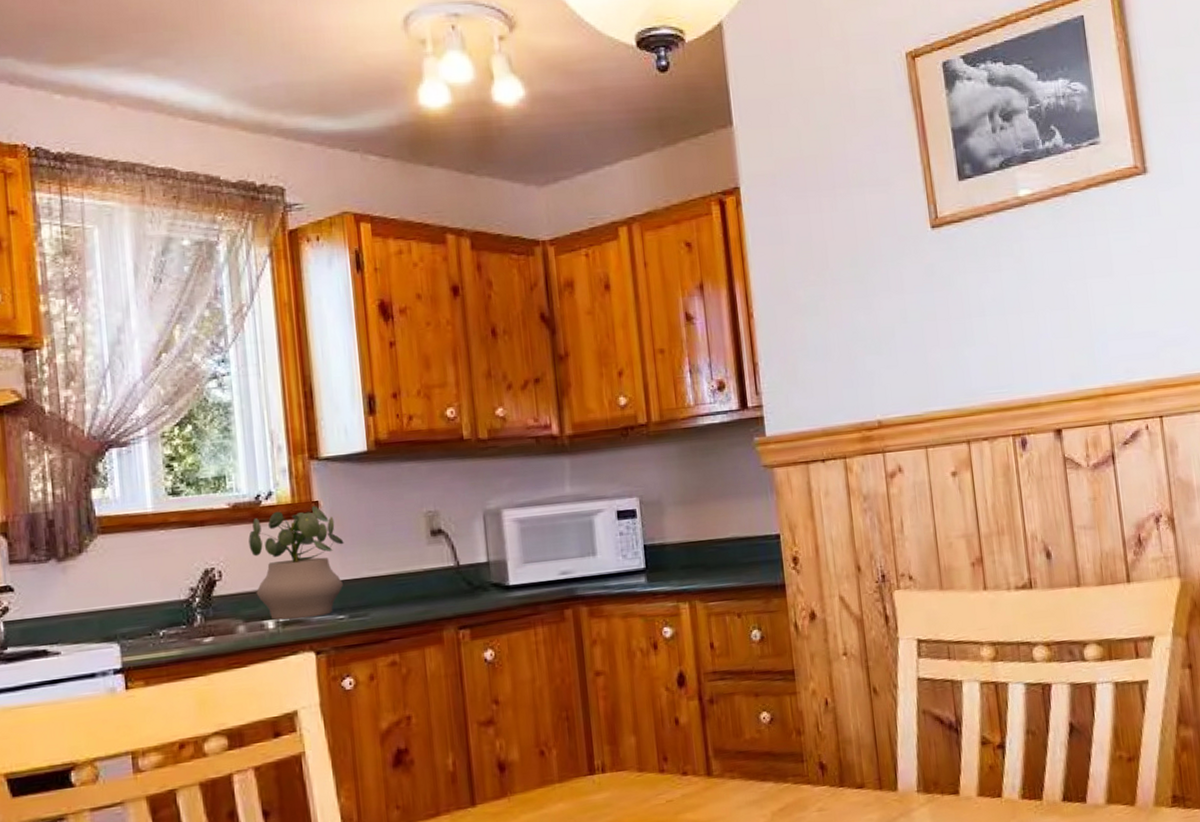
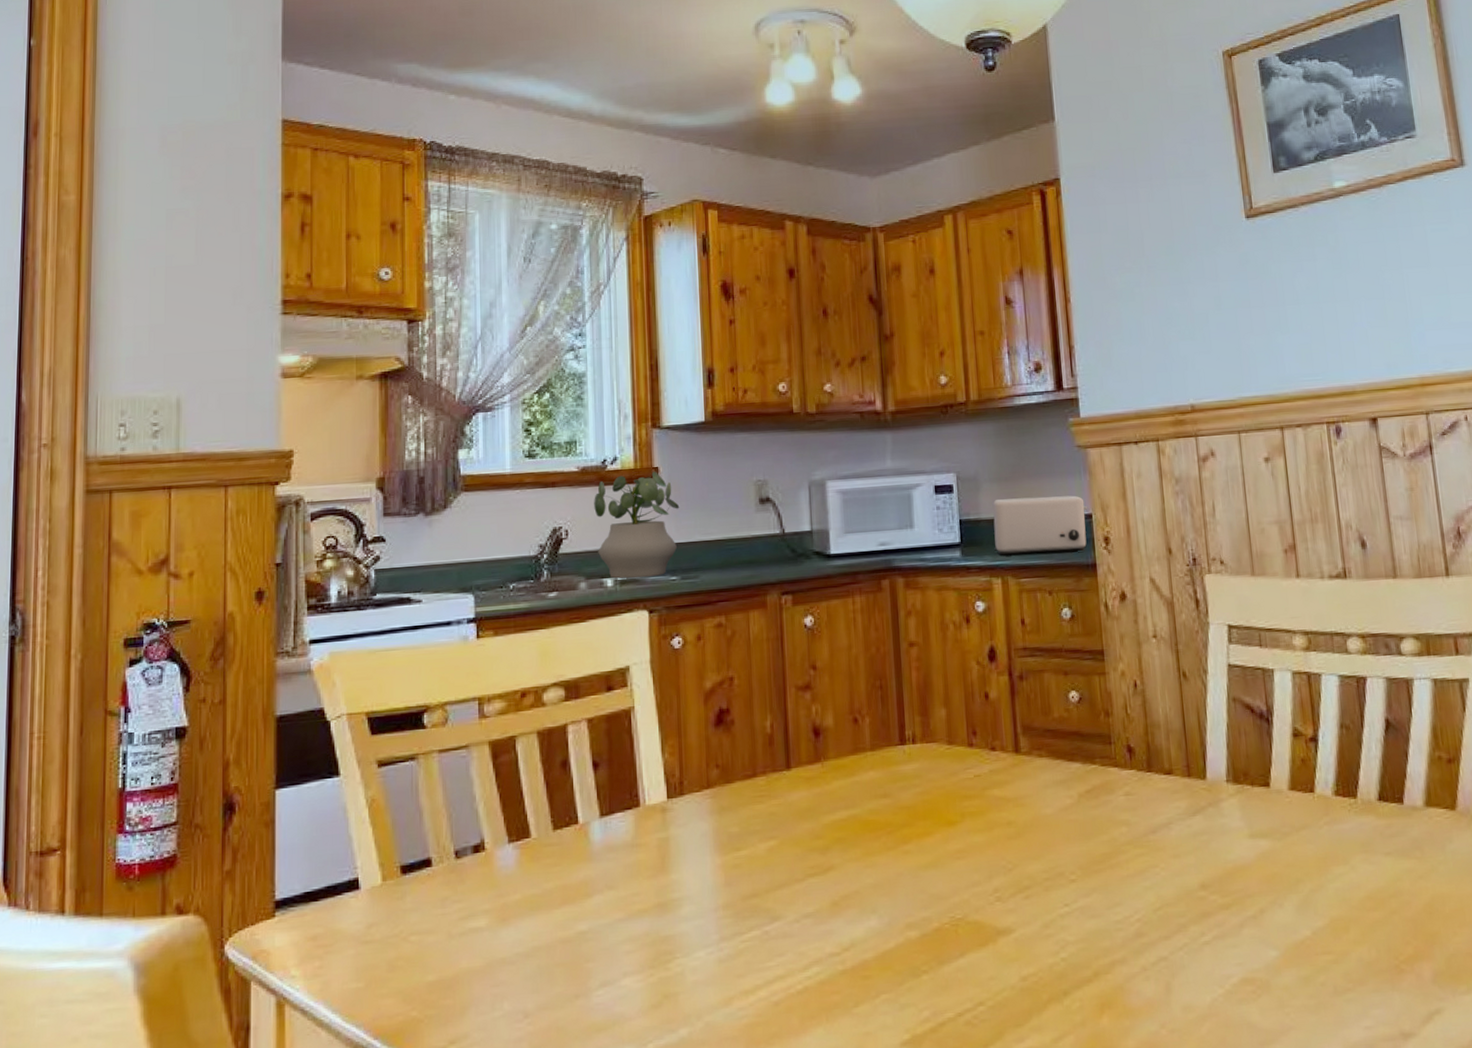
toaster: none [678,516,776,582] -> present [993,495,1088,557]

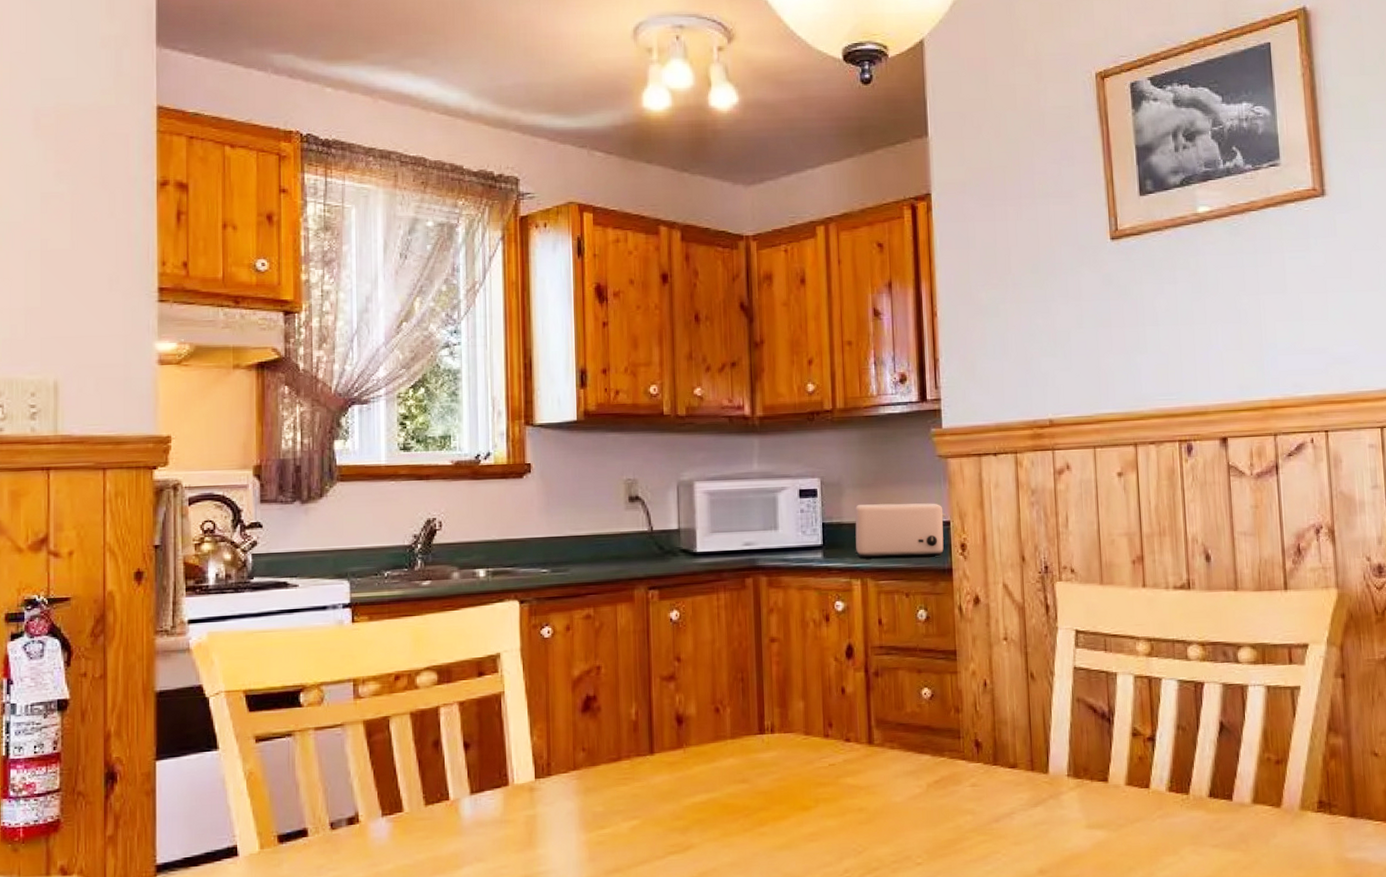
potted plant: present [594,472,680,579] -> none [467,468,551,570]

